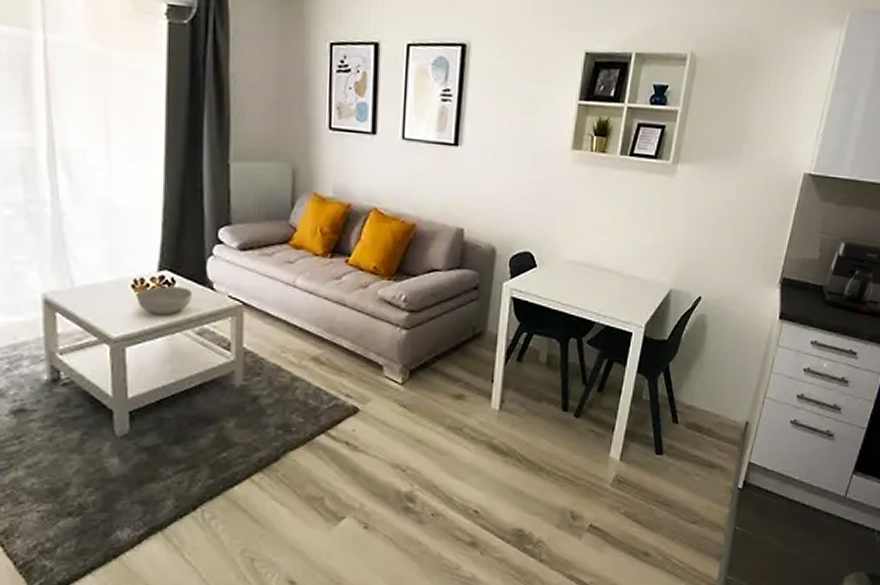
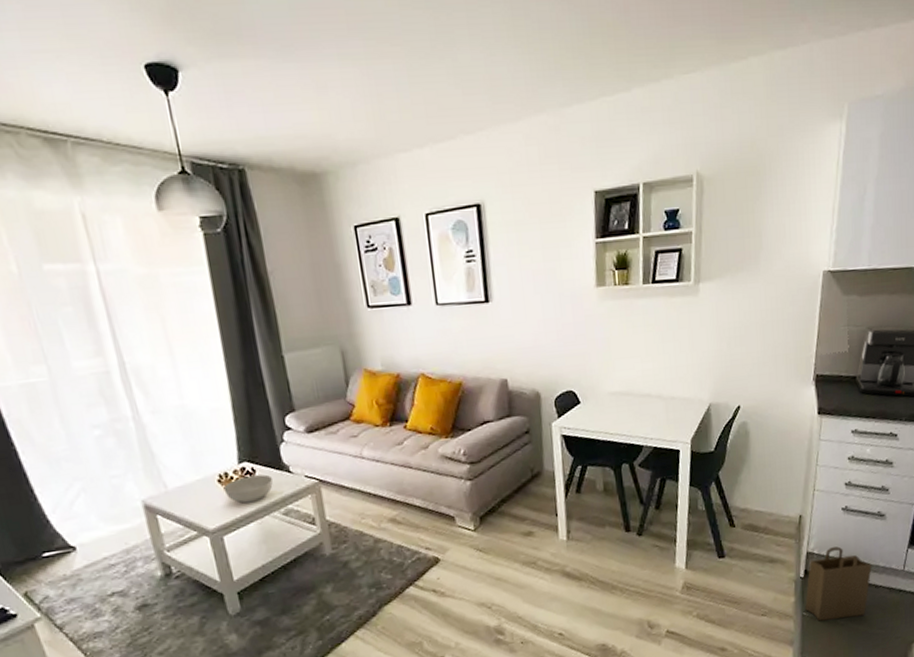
shopping bag: none [739,461,814,539] -> present [805,546,872,621]

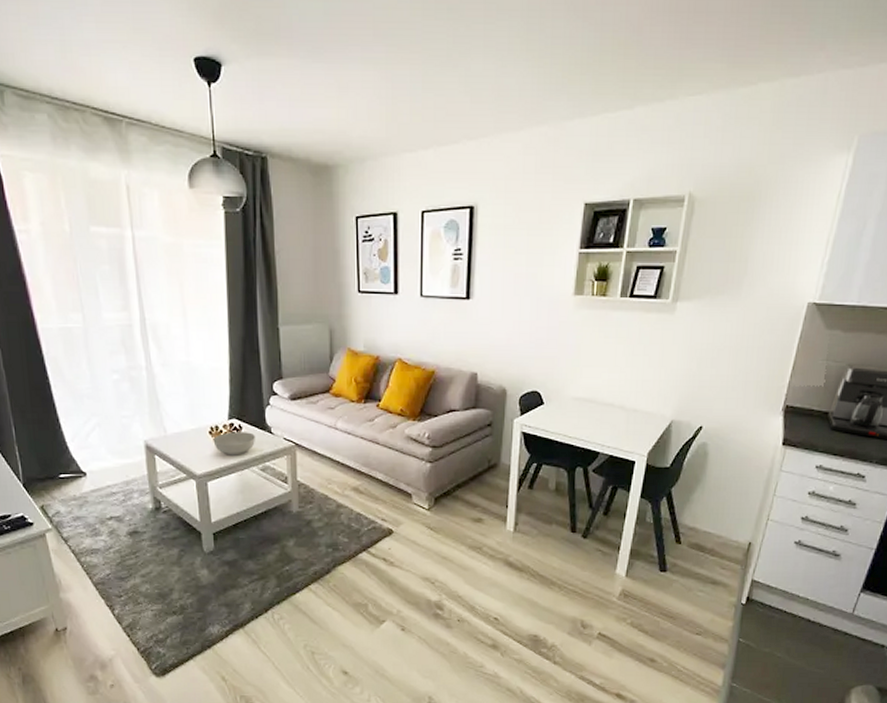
shopping bag: present [805,546,872,621] -> none [742,579,819,652]

